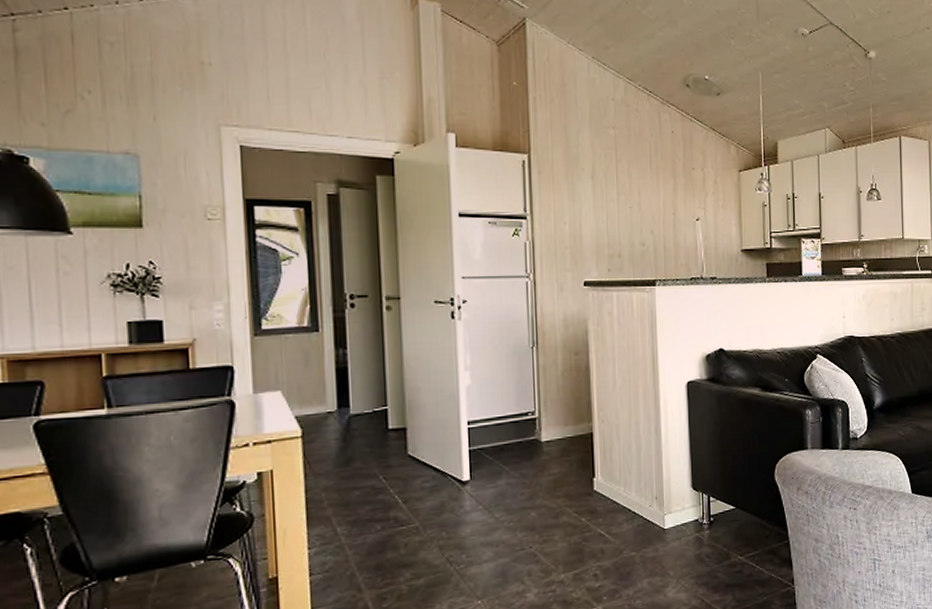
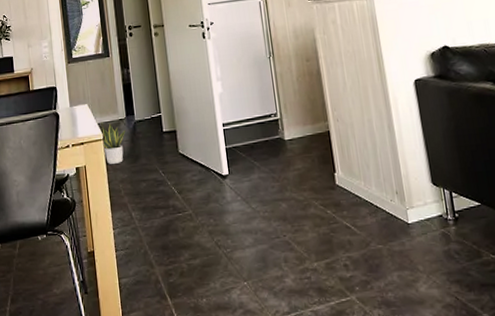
potted plant: none [299,415,336,469] -> present [101,122,126,165]

